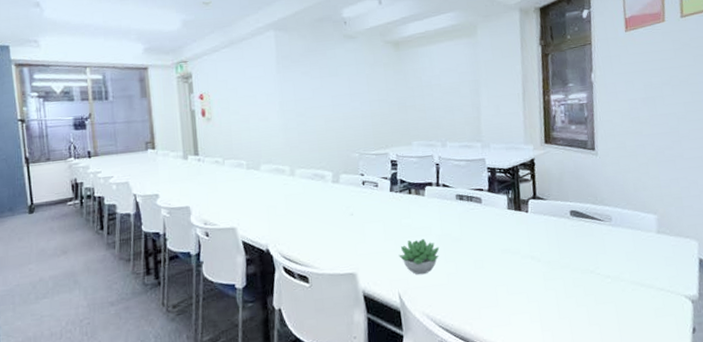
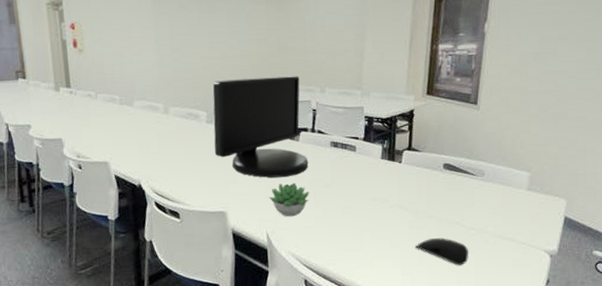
monitor: none [337,132,436,235] -> present [213,76,309,178]
computer mouse: none [552,288,609,318] -> present [415,238,468,266]

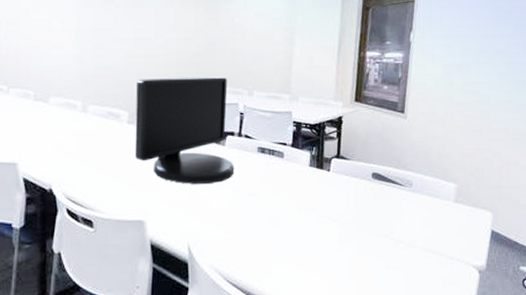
succulent plant: present [269,183,310,217] -> none [192,190,235,227]
computer mouse: present [415,238,468,266] -> none [344,252,398,282]

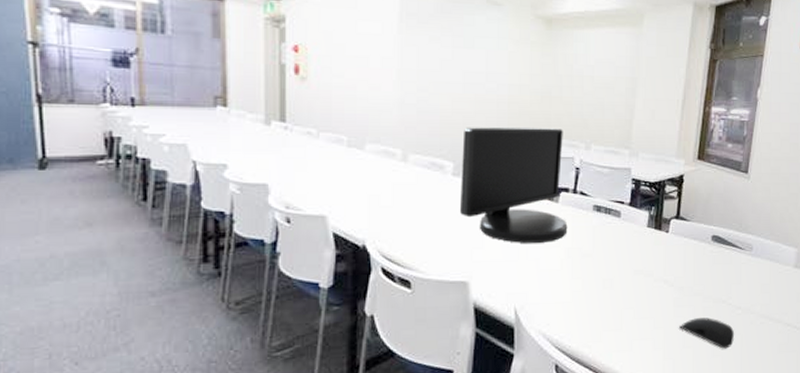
computer mouse: none [344,252,398,282] -> present [679,318,734,349]

